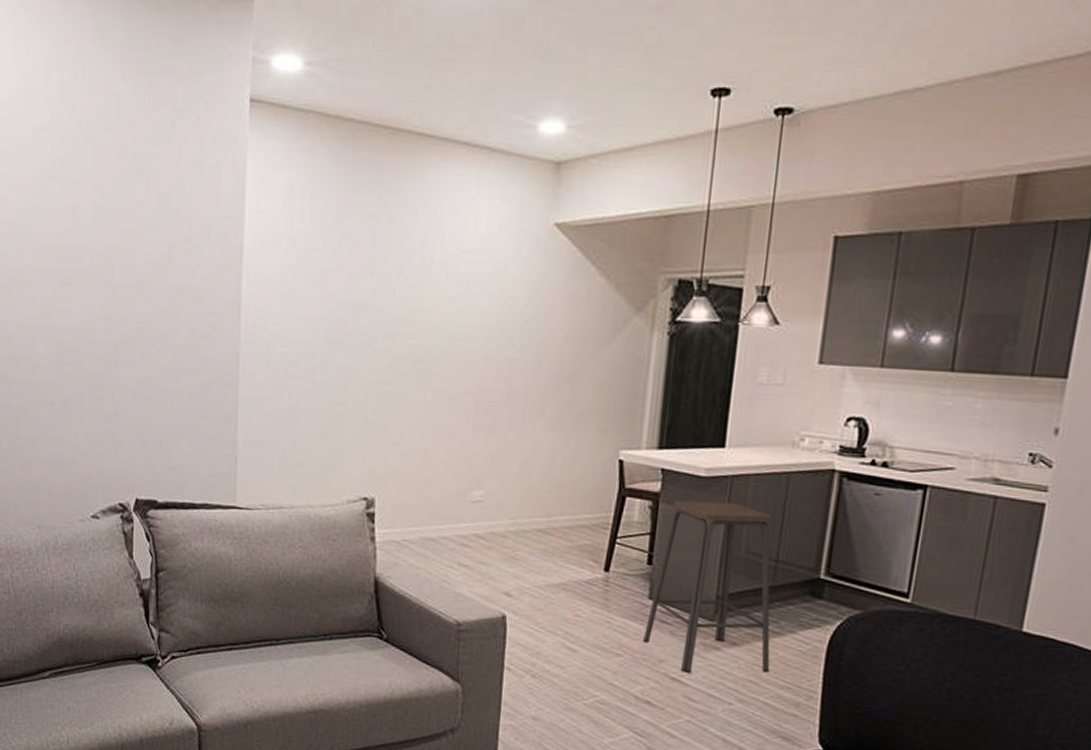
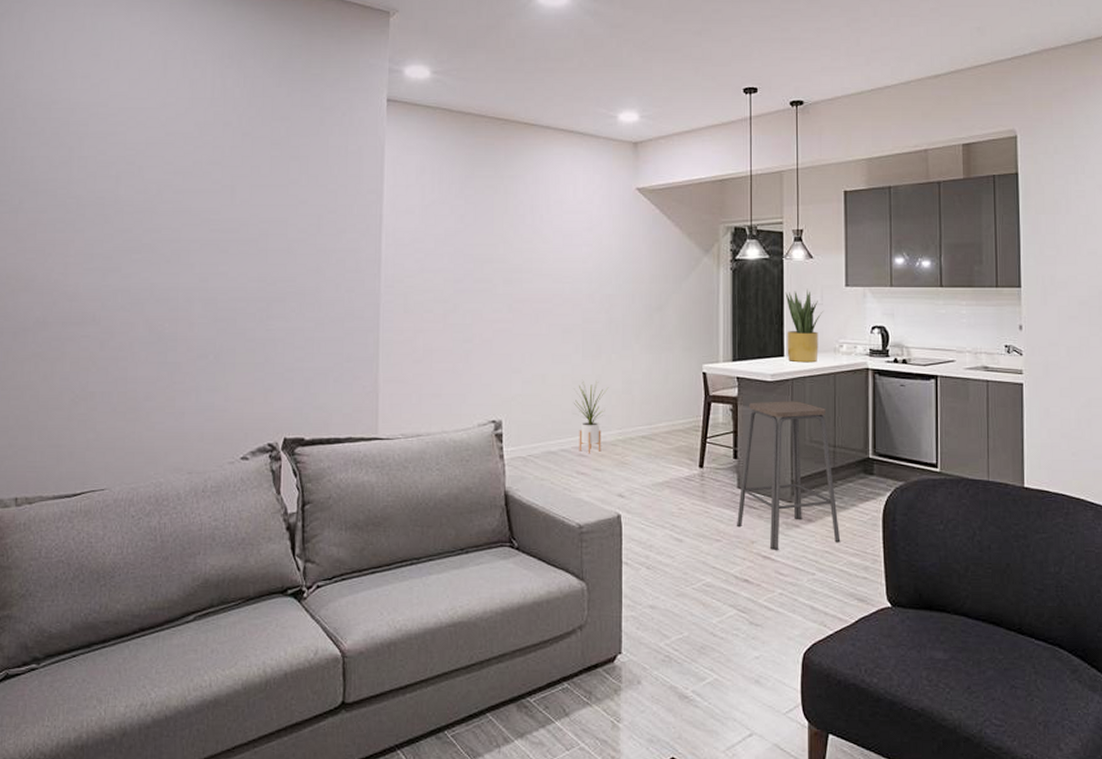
house plant: none [459,460,503,545] -> present [574,381,609,454]
planter: none [729,363,784,458] -> present [785,288,823,363]

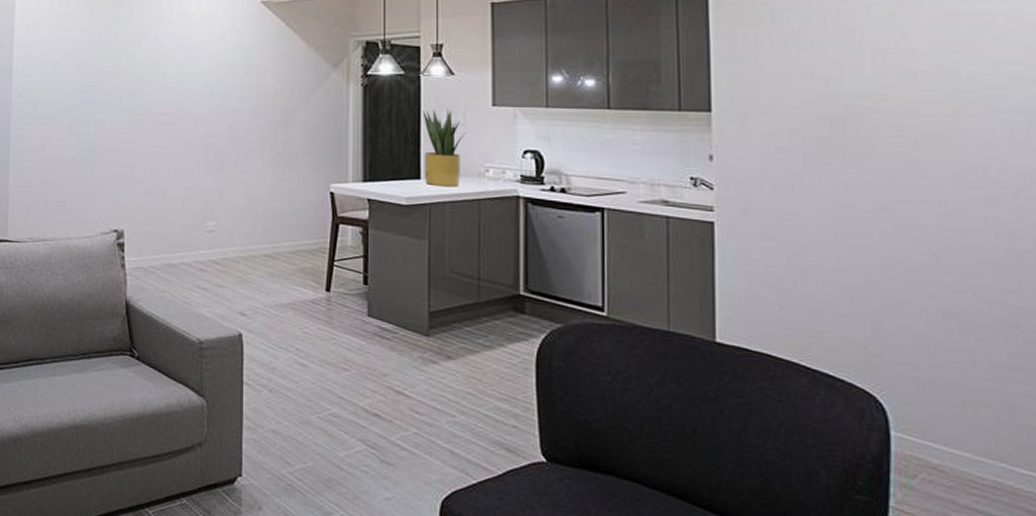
house plant: present [574,381,609,454] -> none [195,195,231,269]
bar stool: present [737,401,841,550] -> none [367,226,486,386]

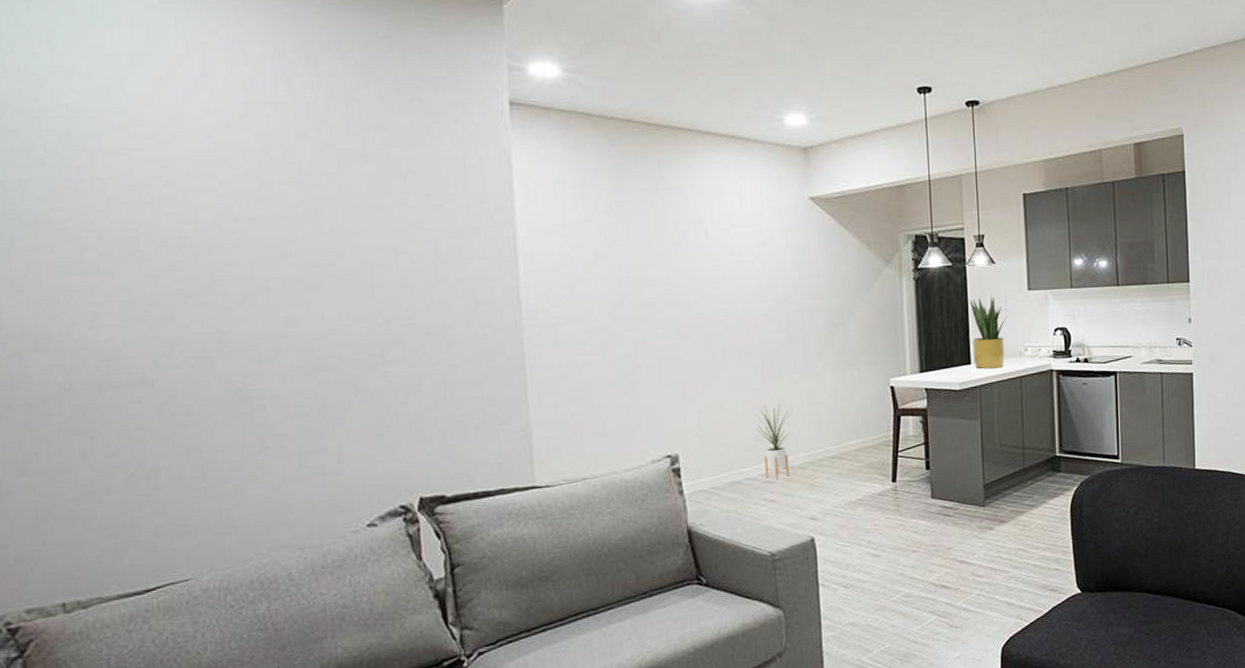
house plant: none [195,195,231,269] -> present [757,404,794,480]

